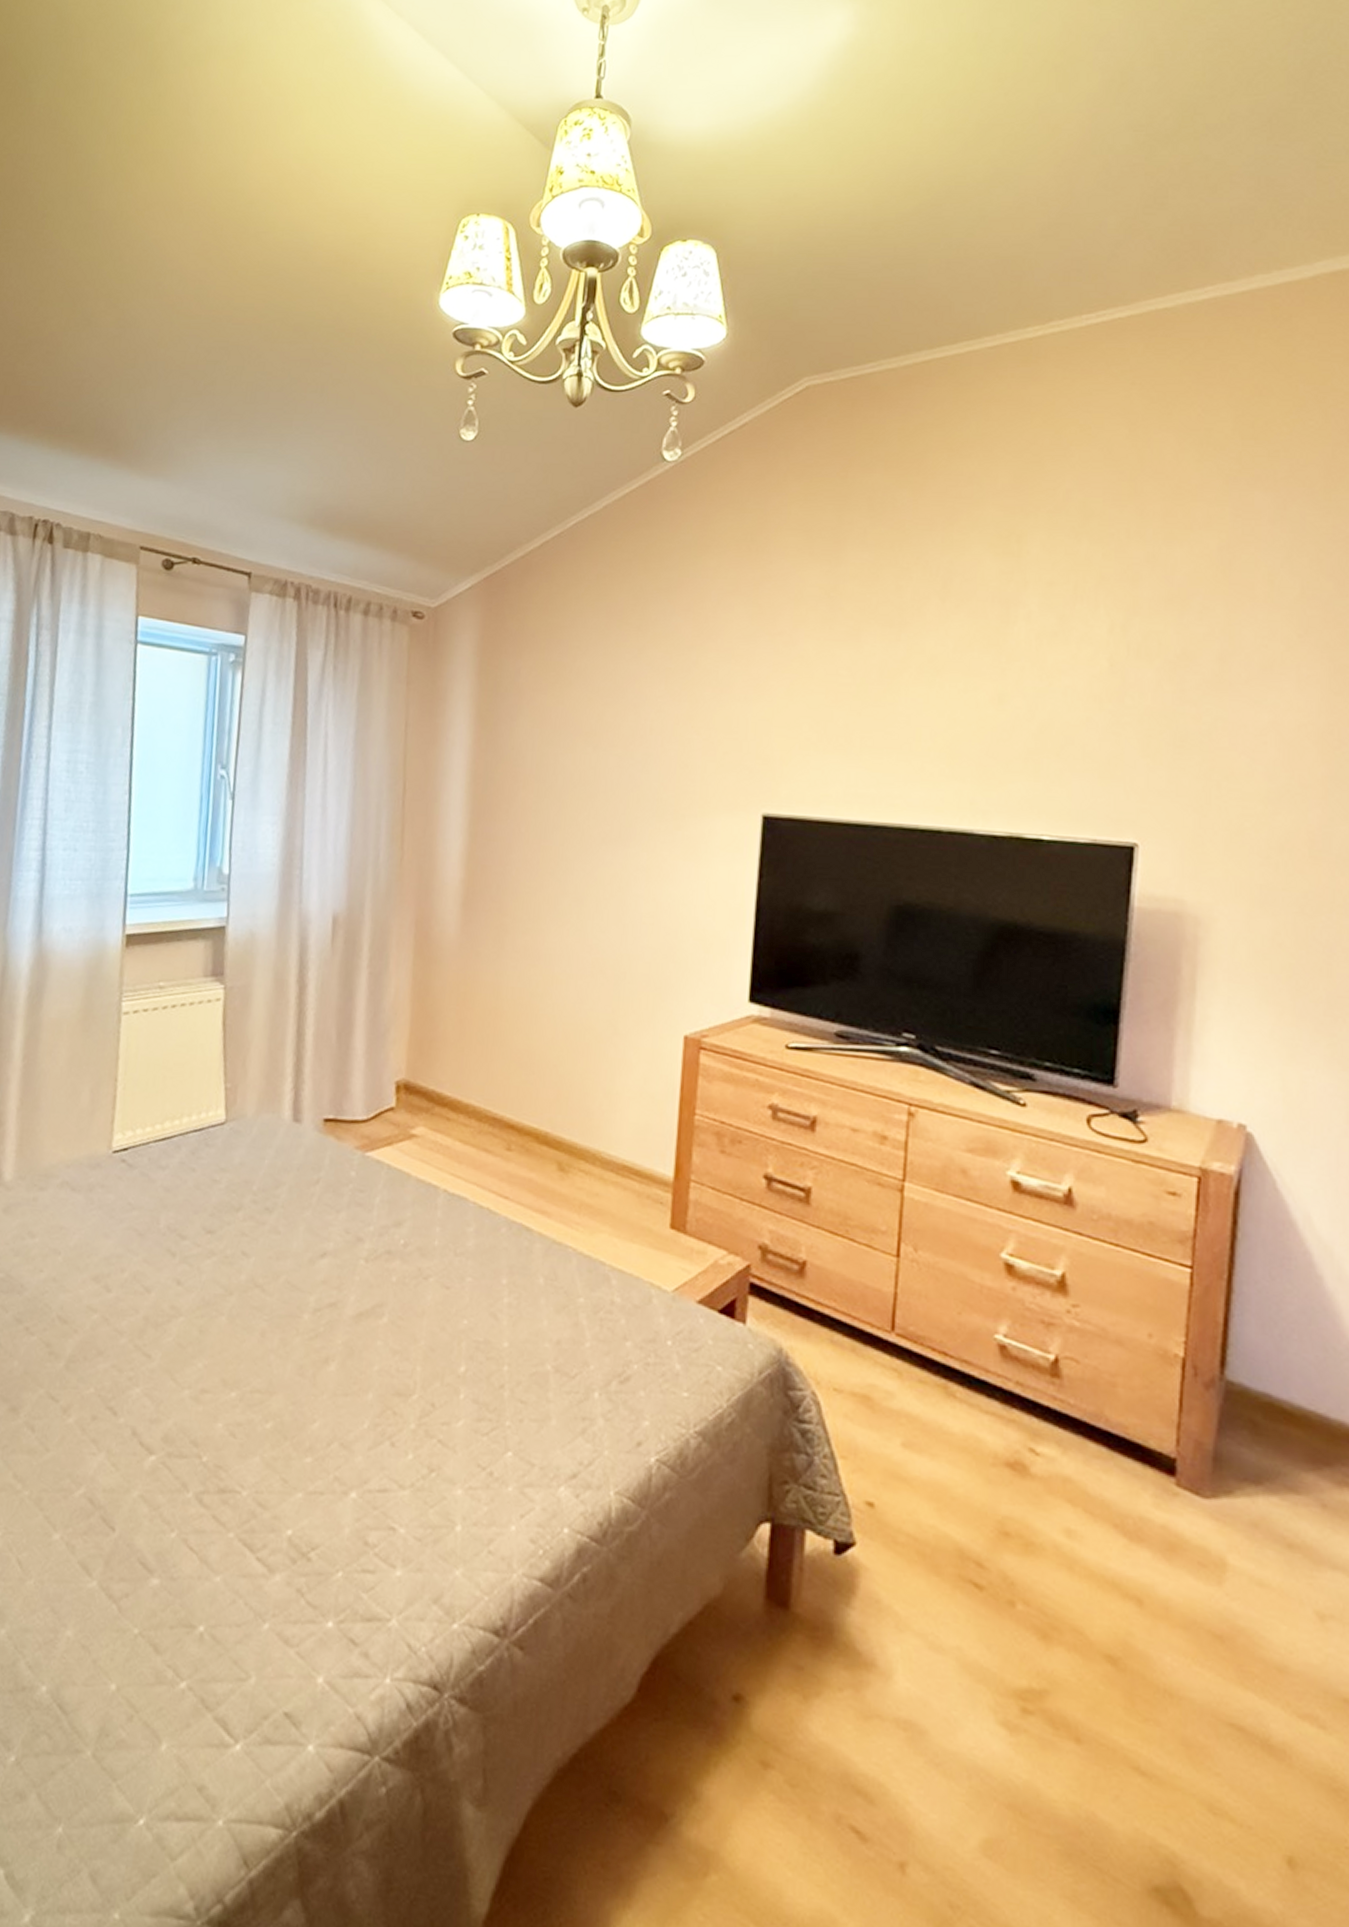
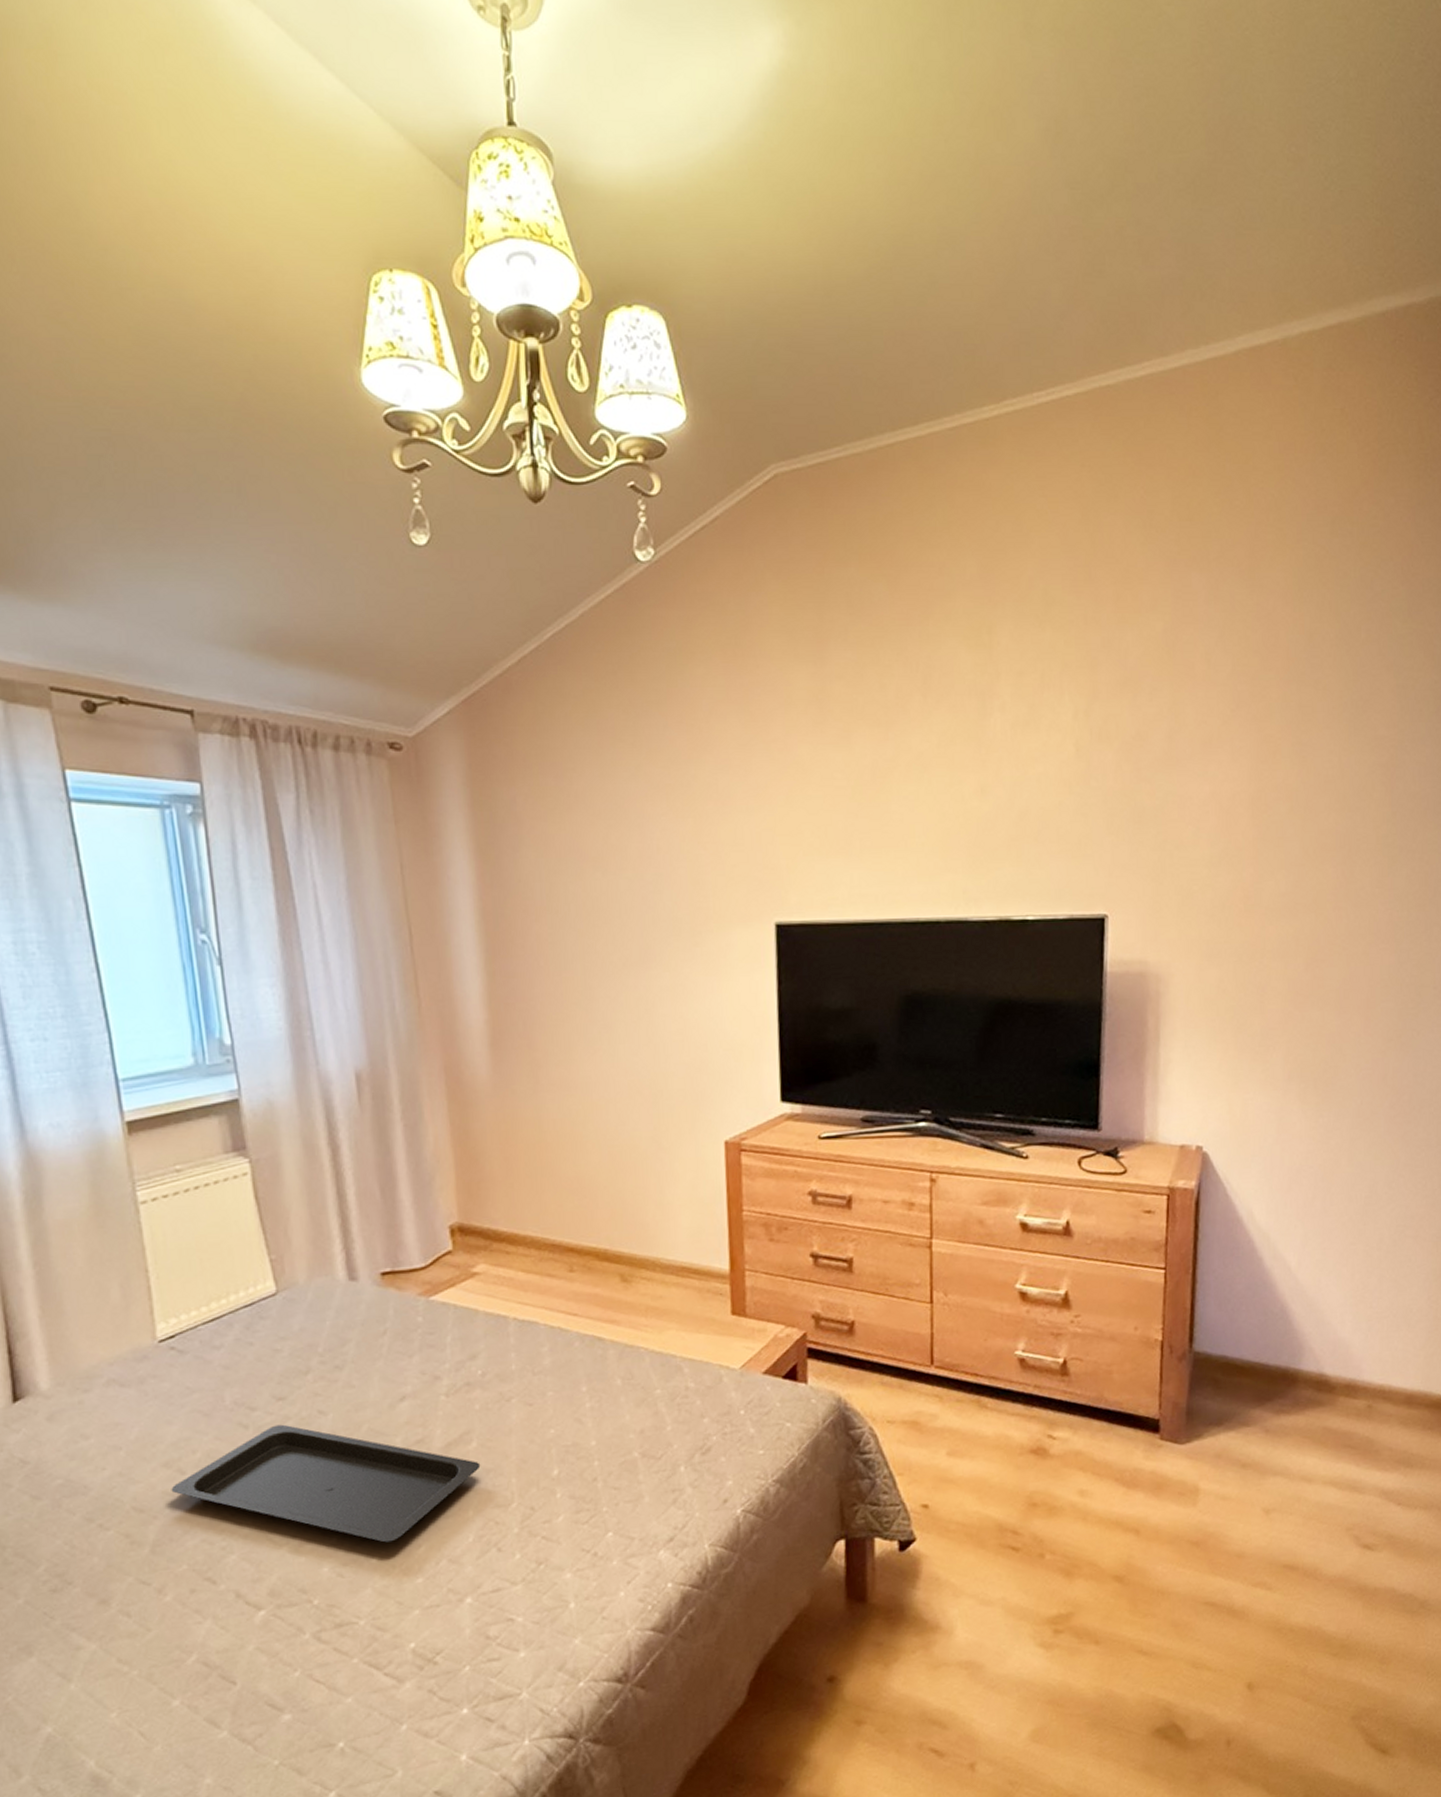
serving tray: none [95,1258,388,1410] -> present [171,1424,481,1543]

